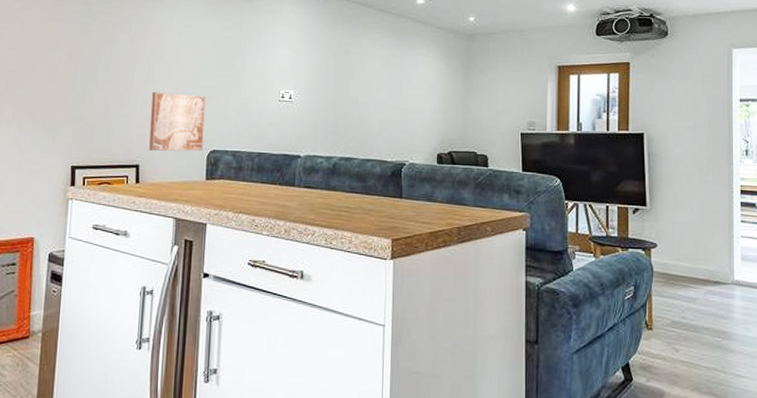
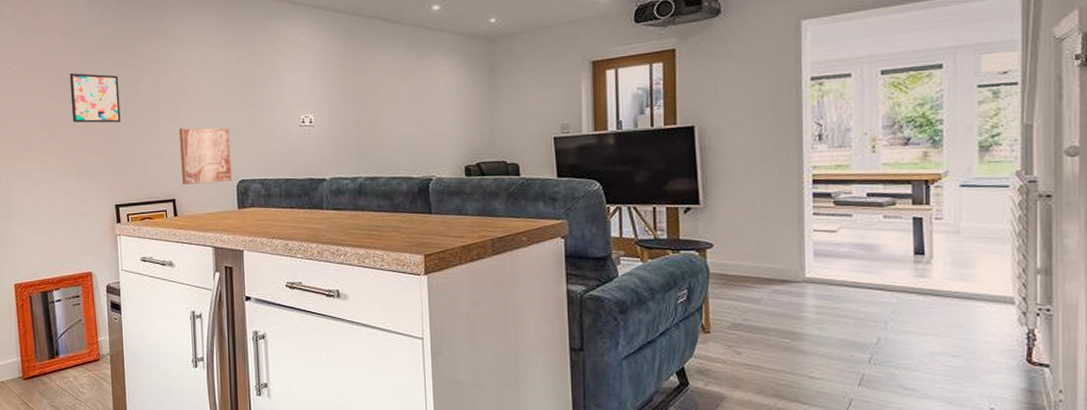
wall art: none [35,24,93,80] -> present [69,73,121,123]

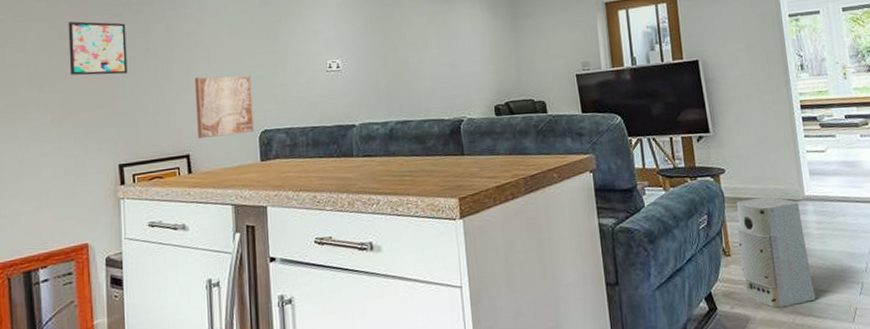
air purifier: none [720,275,805,390] -> present [736,196,816,308]

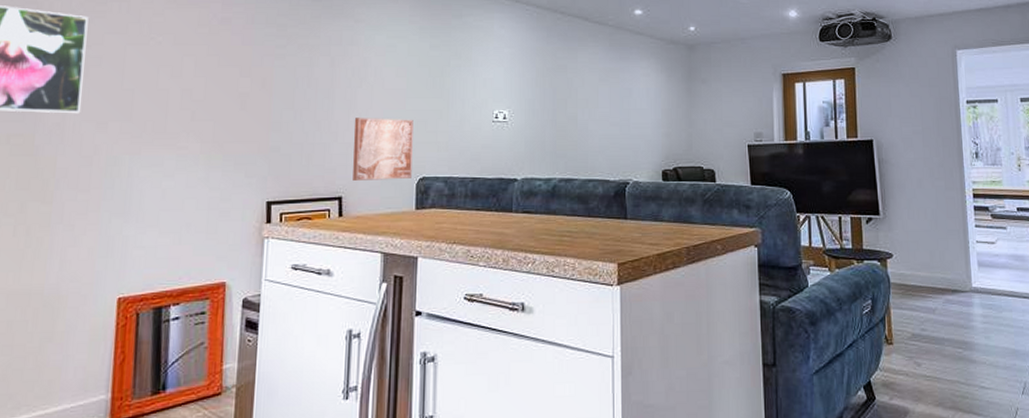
wall art: present [68,21,128,75] -> none [225,50,289,107]
air purifier: present [736,196,816,308] -> none [901,285,977,402]

